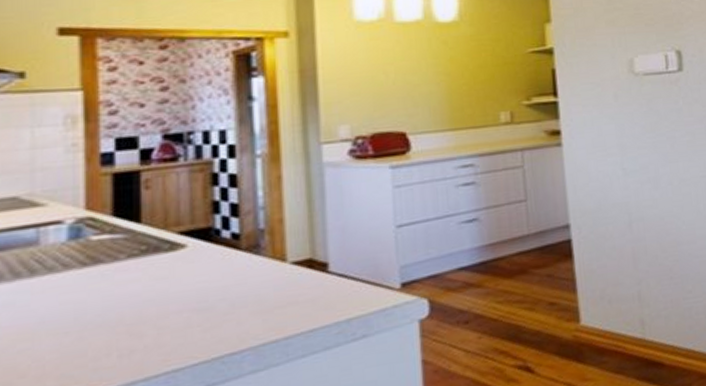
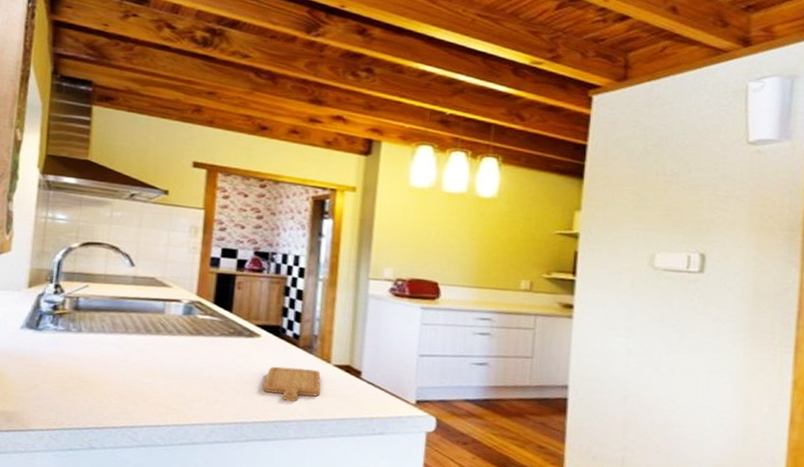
chopping board: none [198,275,279,325] -> present [262,366,321,402]

